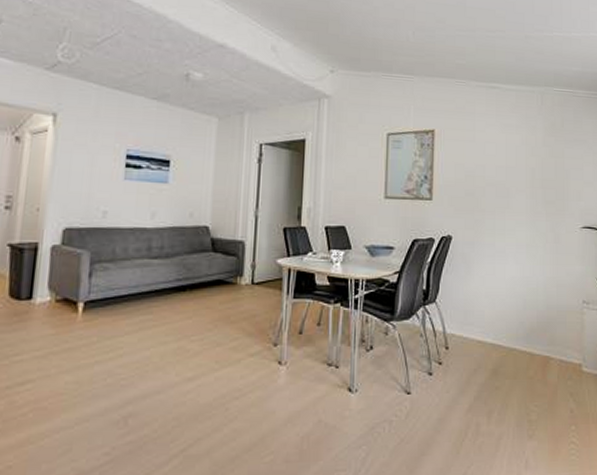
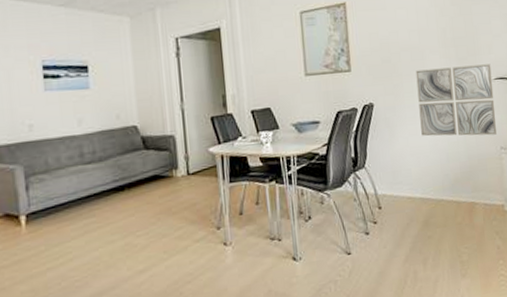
wall art: none [499,208,581,287] -> present [415,64,497,137]

